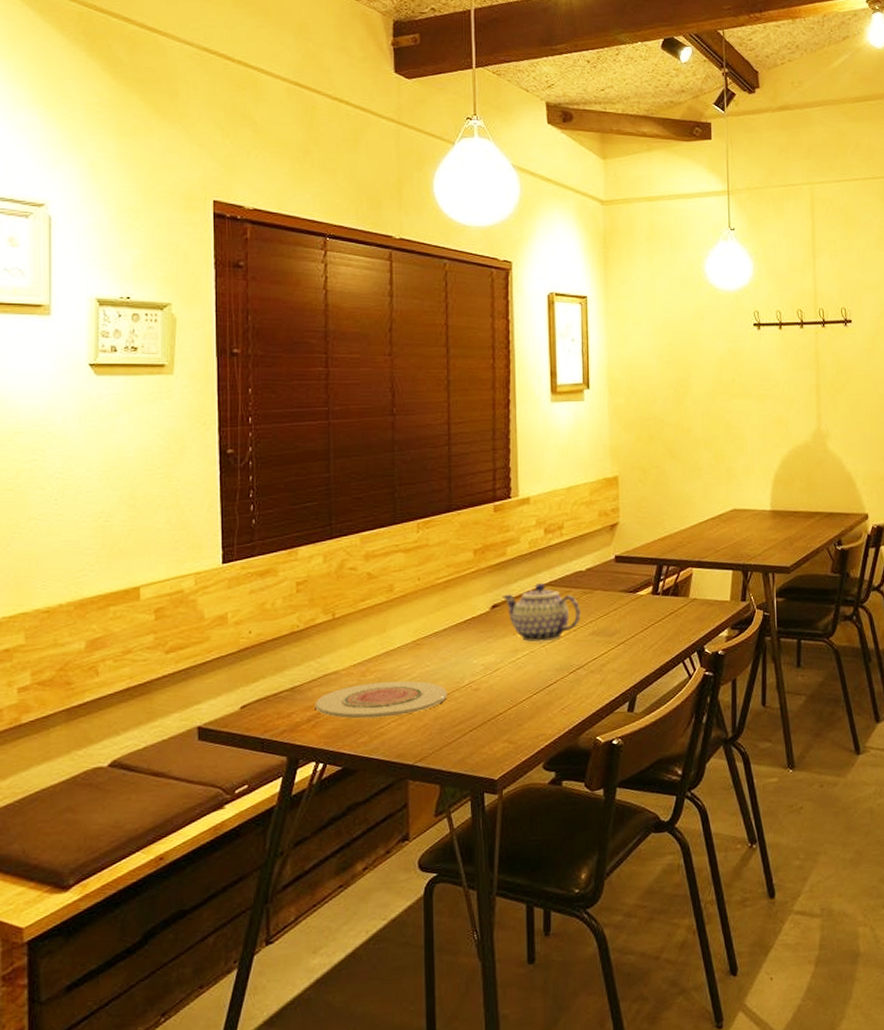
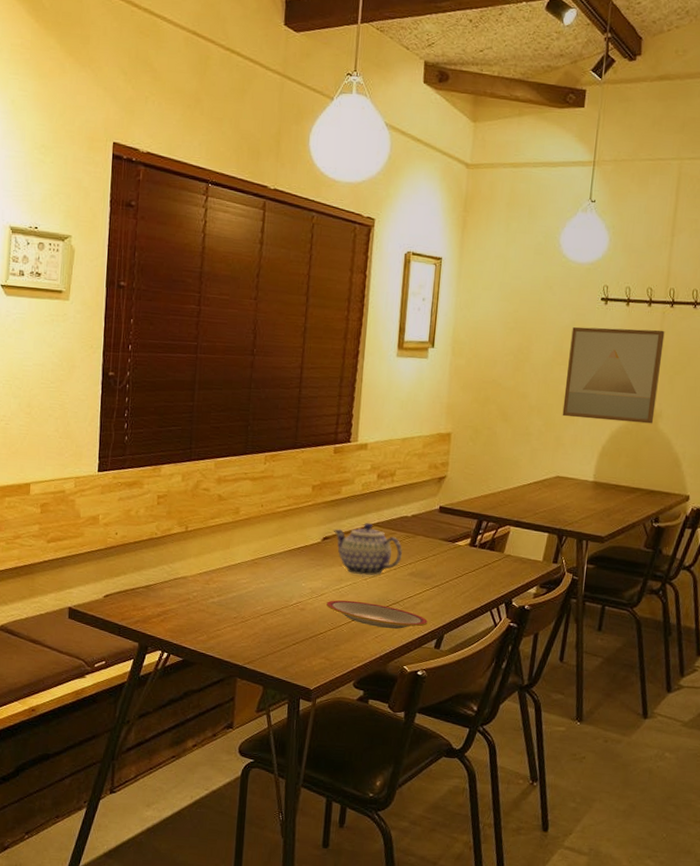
plate: present [315,681,447,719] -> none [164,590,277,623]
plate: none [503,671,617,698] -> present [326,600,427,629]
wall art: none [729,350,822,447] -> present [562,327,665,424]

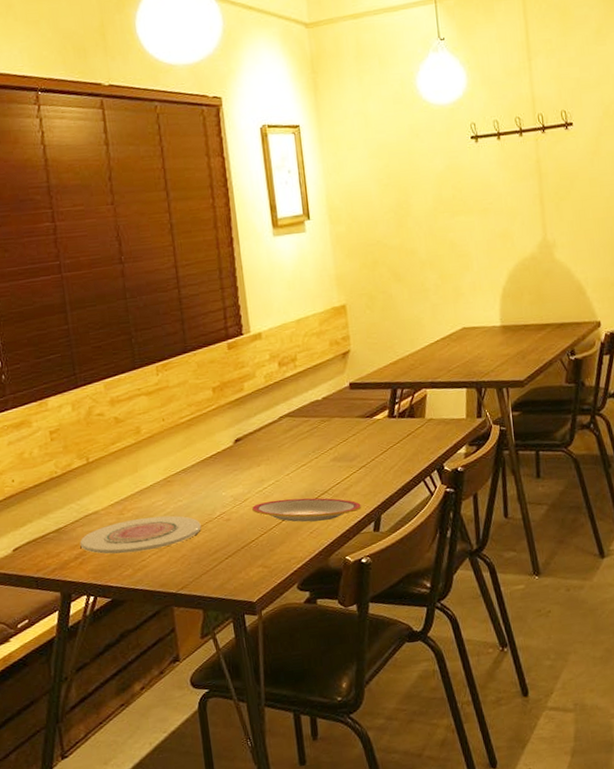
plate: none [164,590,277,623] -> present [80,515,201,555]
teapot: present [333,522,402,577] -> none [243,414,321,472]
wall art: present [562,327,665,424] -> none [447,158,549,265]

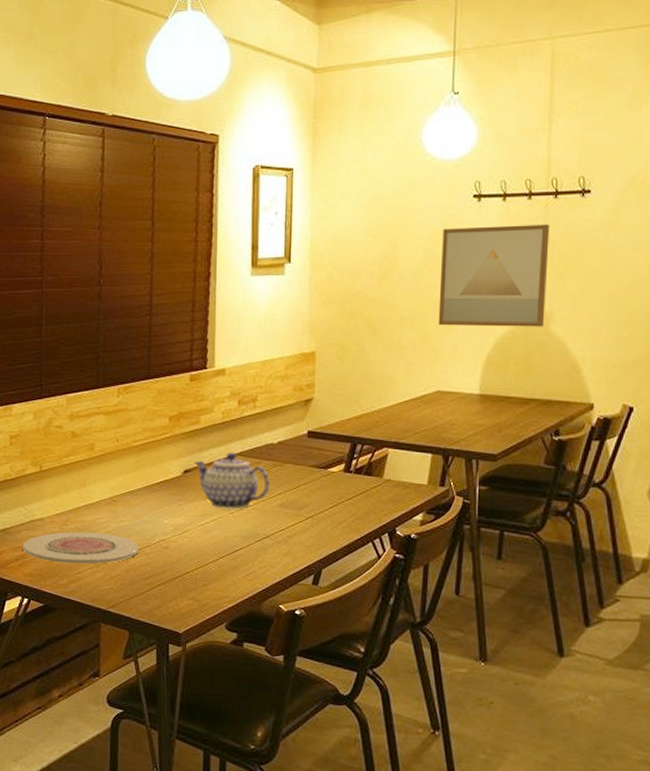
teapot: none [243,414,321,472] -> present [194,452,270,510]
plate: present [252,497,361,523] -> none [192,536,303,566]
wall art: none [447,158,549,265] -> present [438,224,550,327]

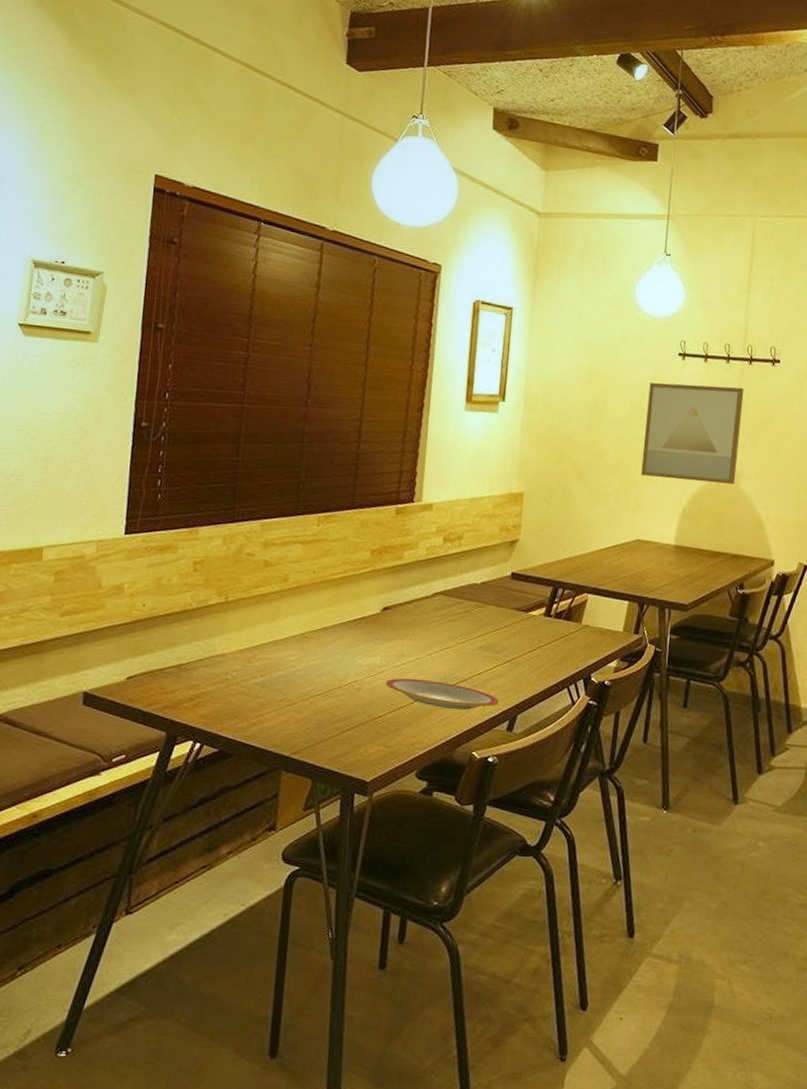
plate: present [22,531,139,565] -> none [198,669,329,706]
plate: none [192,536,303,566] -> present [386,678,499,711]
teapot: present [194,452,270,510] -> none [394,590,471,651]

